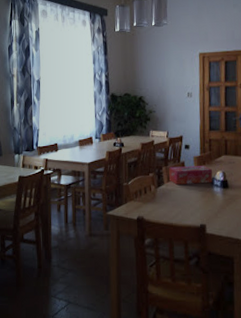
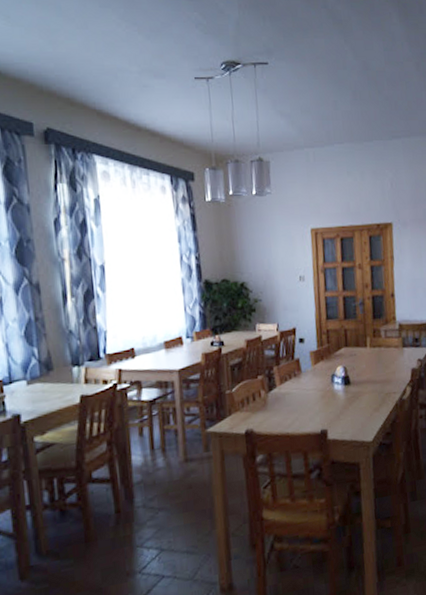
tissue box: present [169,166,213,185] -> none [281,361,333,387]

